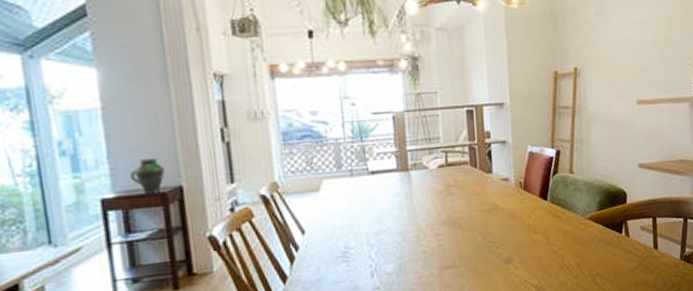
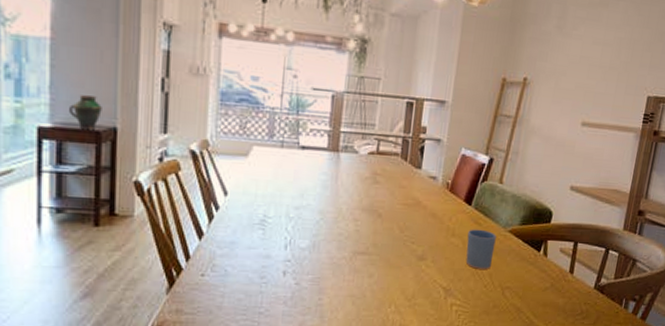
mug: none [549,221,578,262] -> present [465,229,497,269]

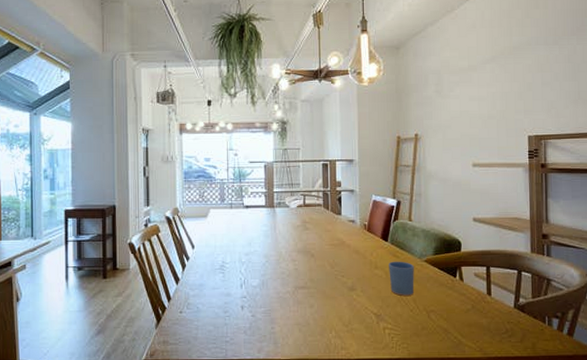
ceramic vessel: present [69,95,102,131] -> none [84,185,105,209]

